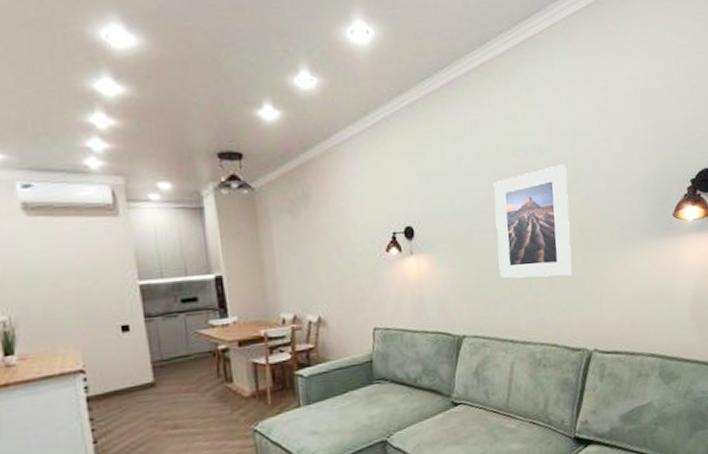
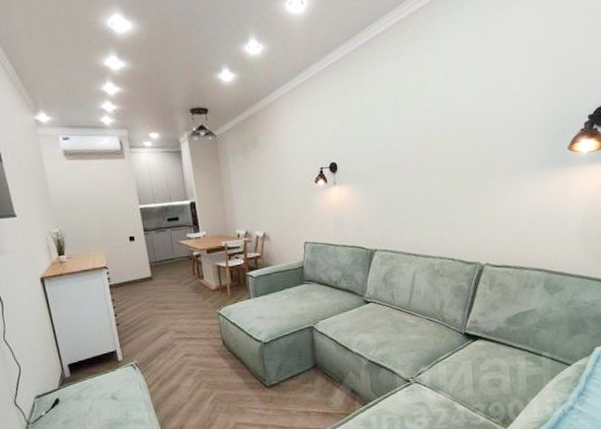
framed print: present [493,164,572,279] -> none [404,106,470,204]

